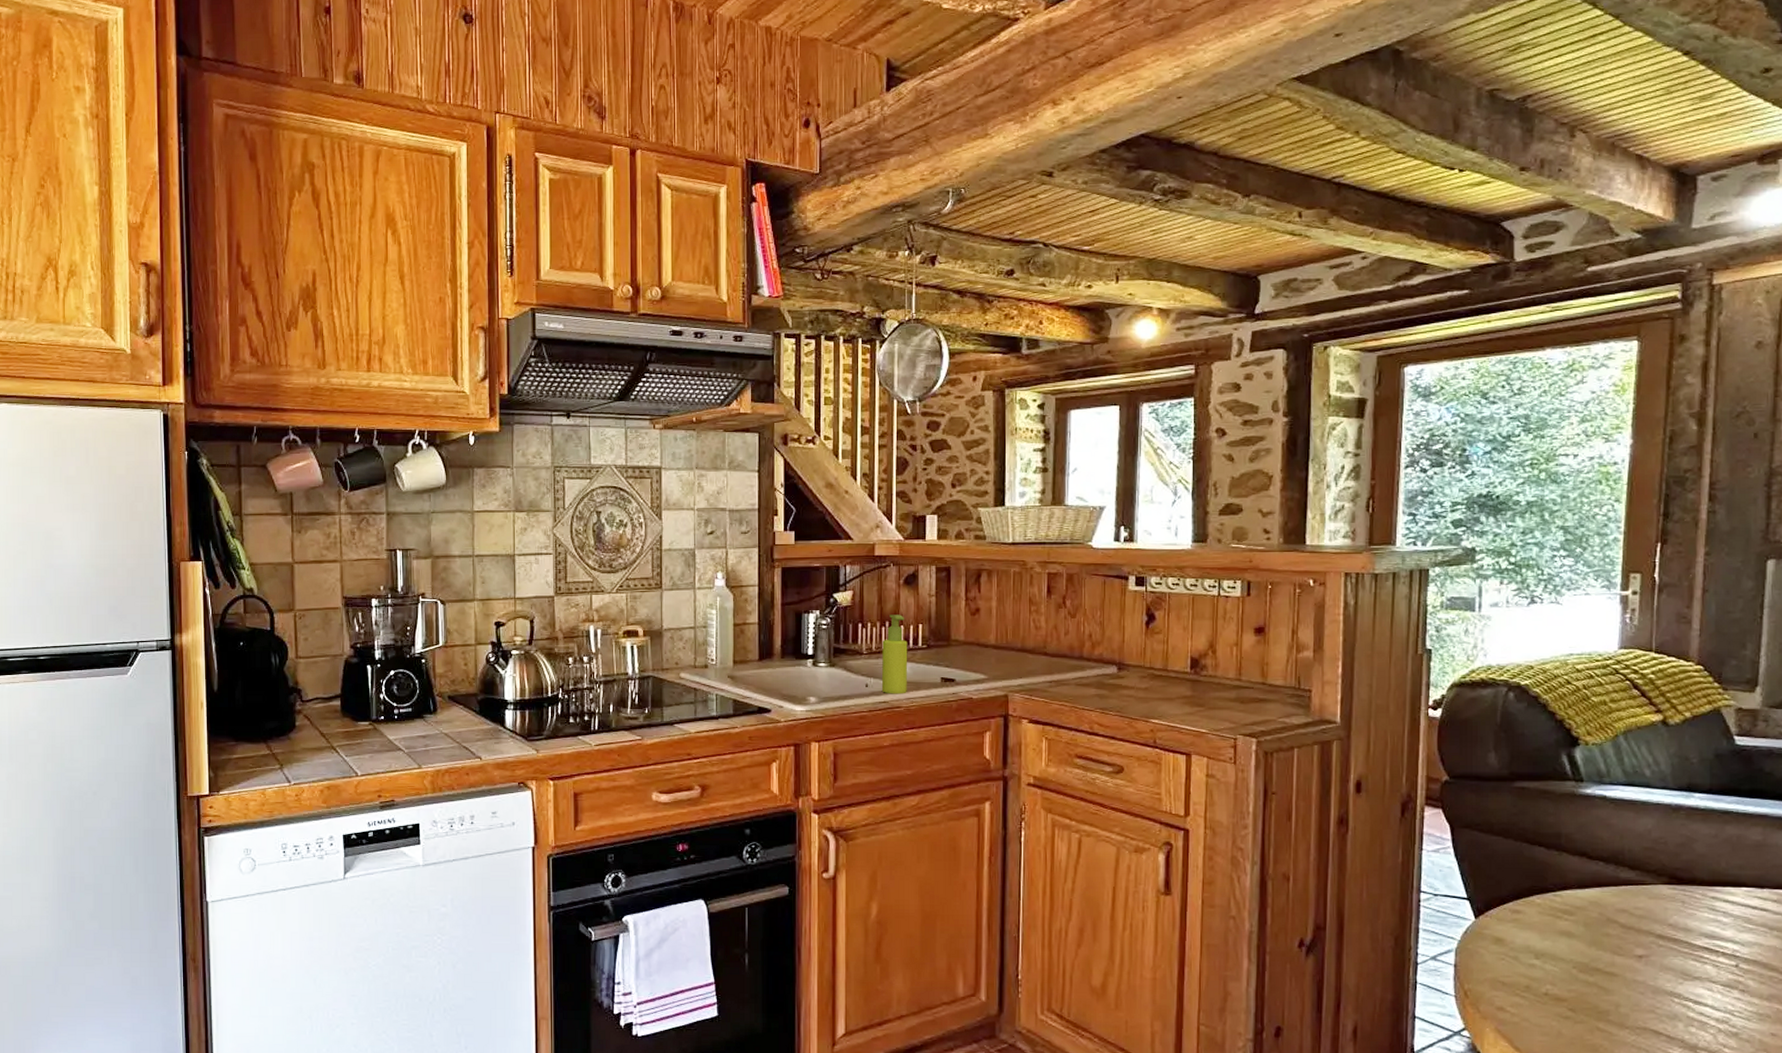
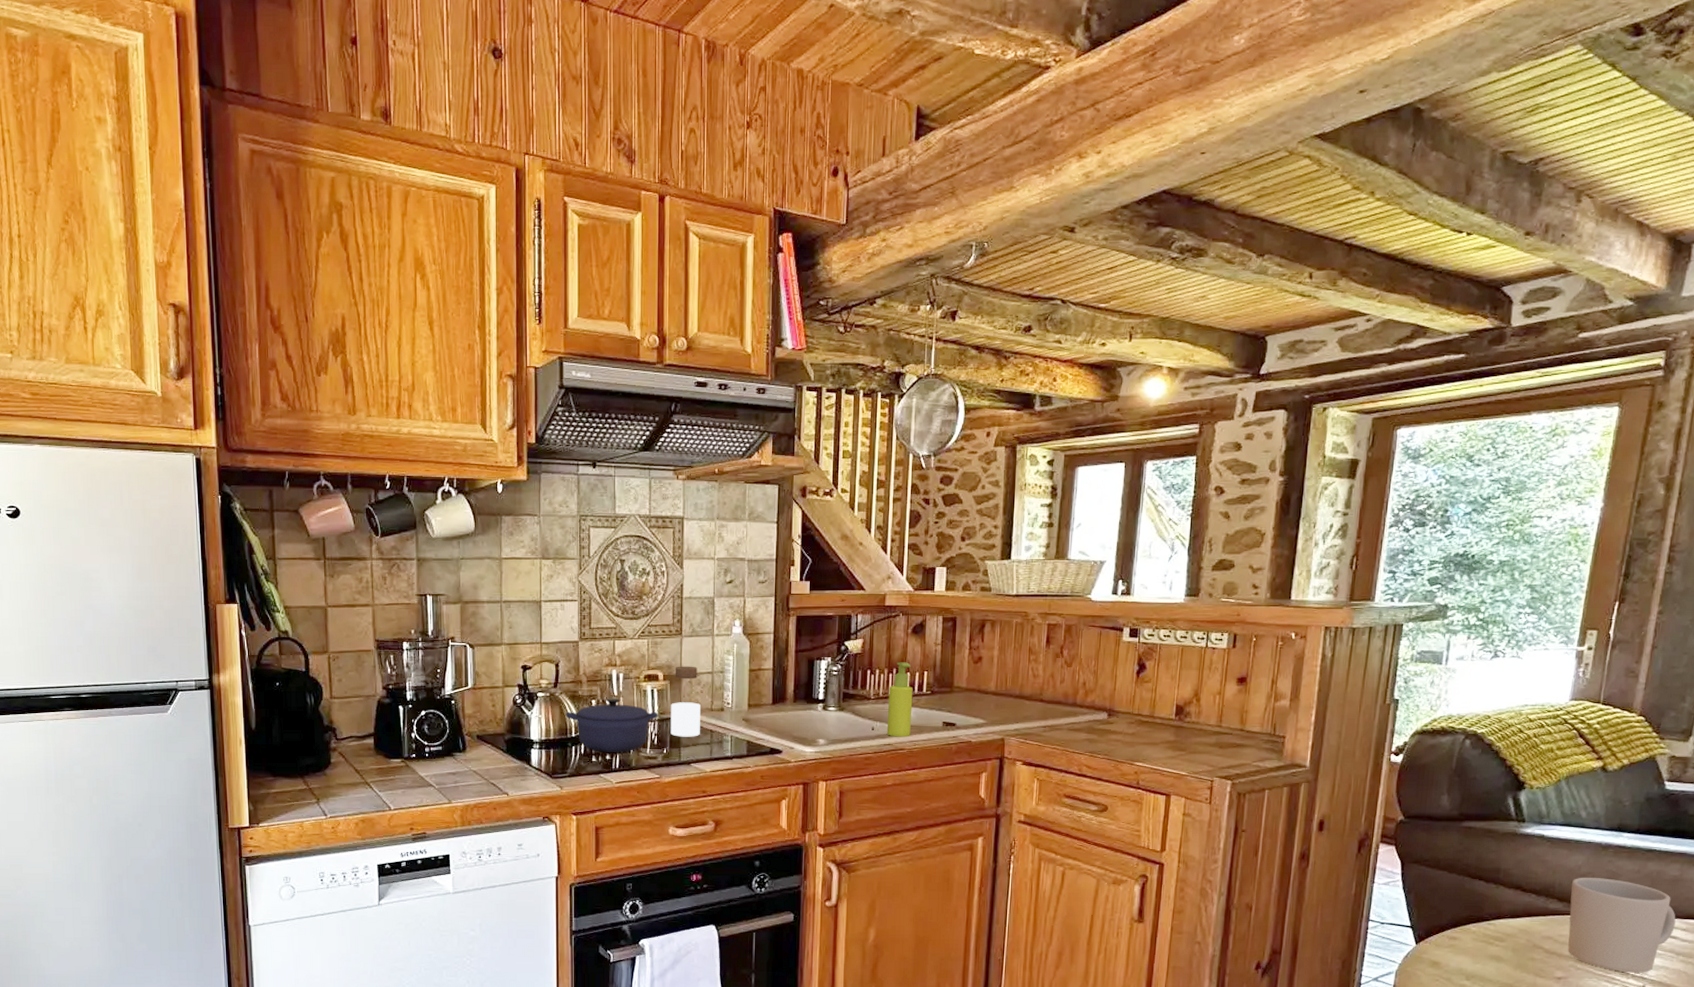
cooking pot: none [541,654,639,714] -> present [565,697,658,753]
jar: none [652,621,683,696] -> present [670,666,700,737]
mug: none [1642,842,1764,950] -> present [1568,877,1676,973]

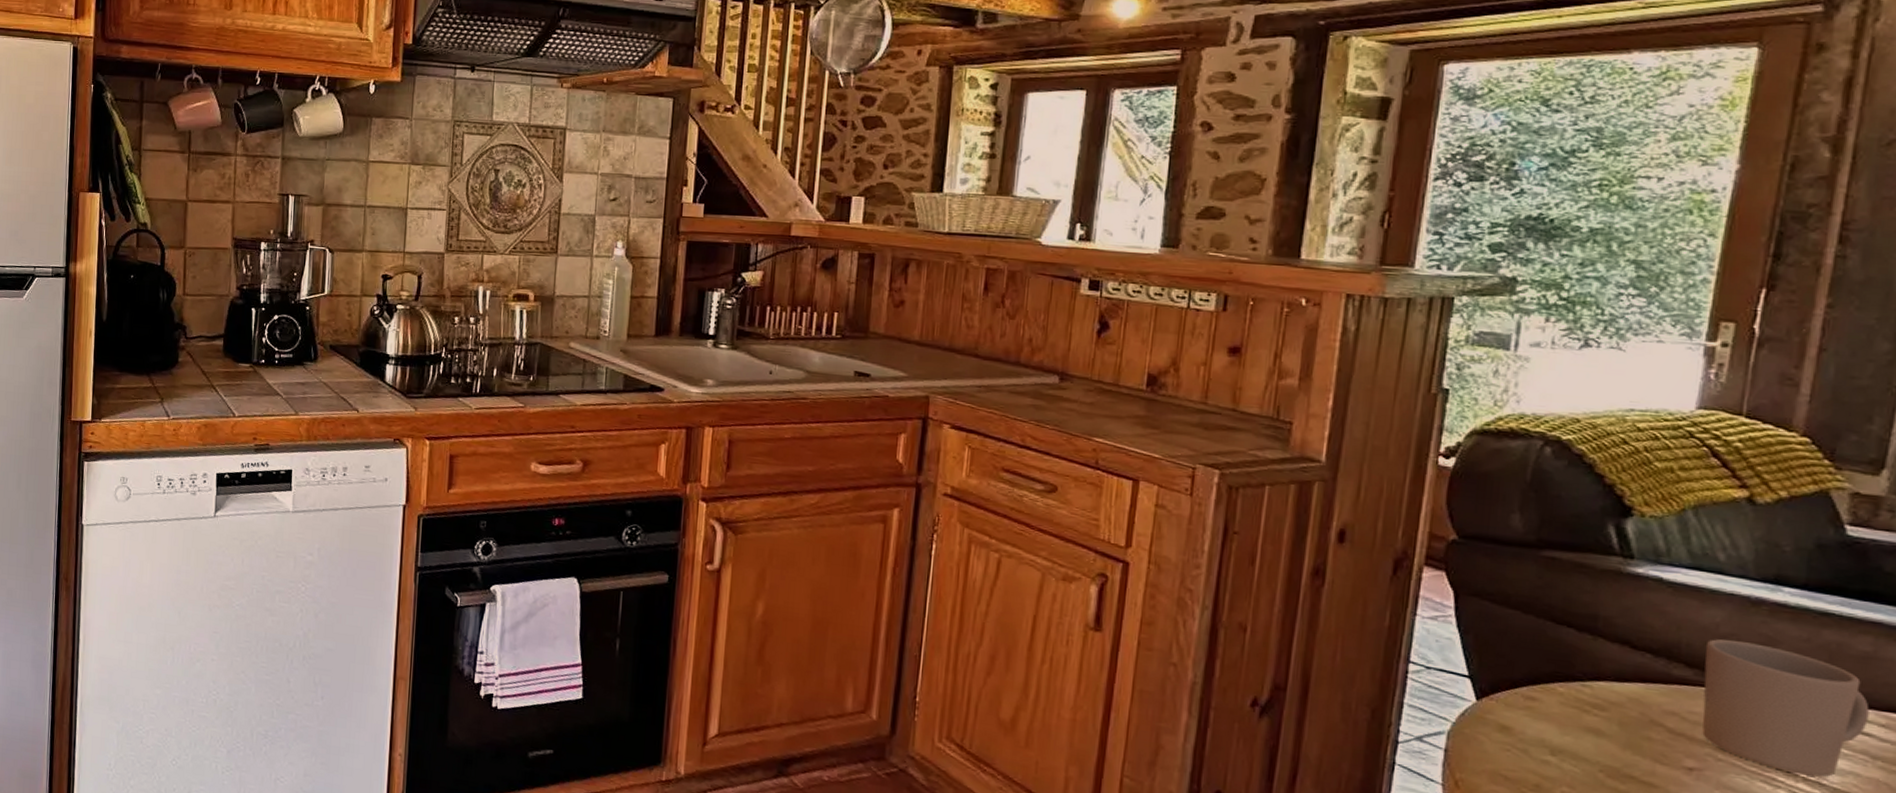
cooking pot: present [565,697,658,753] -> none [425,315,526,377]
jar: present [670,666,700,737] -> none [539,287,574,366]
soap dispenser: present [886,662,913,737] -> none [786,300,820,385]

